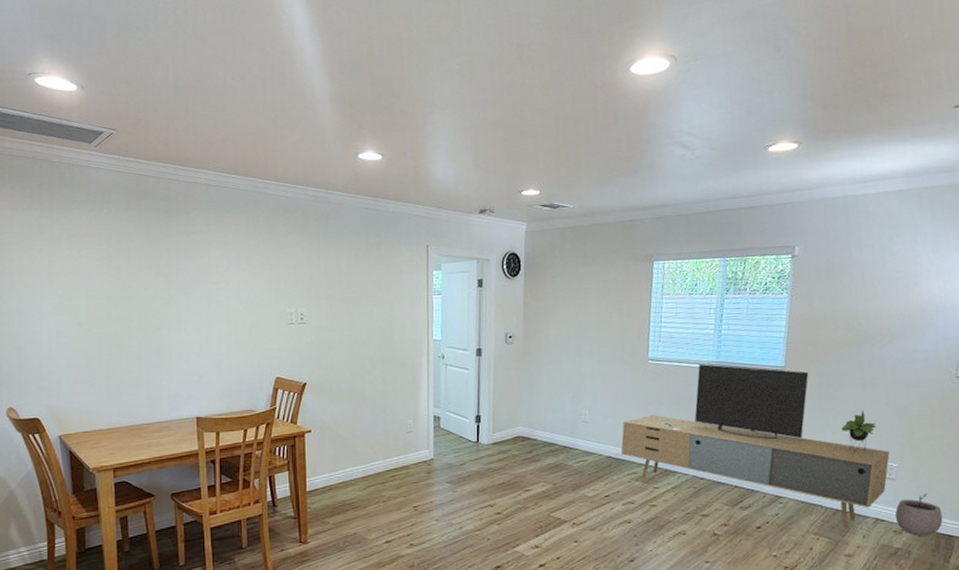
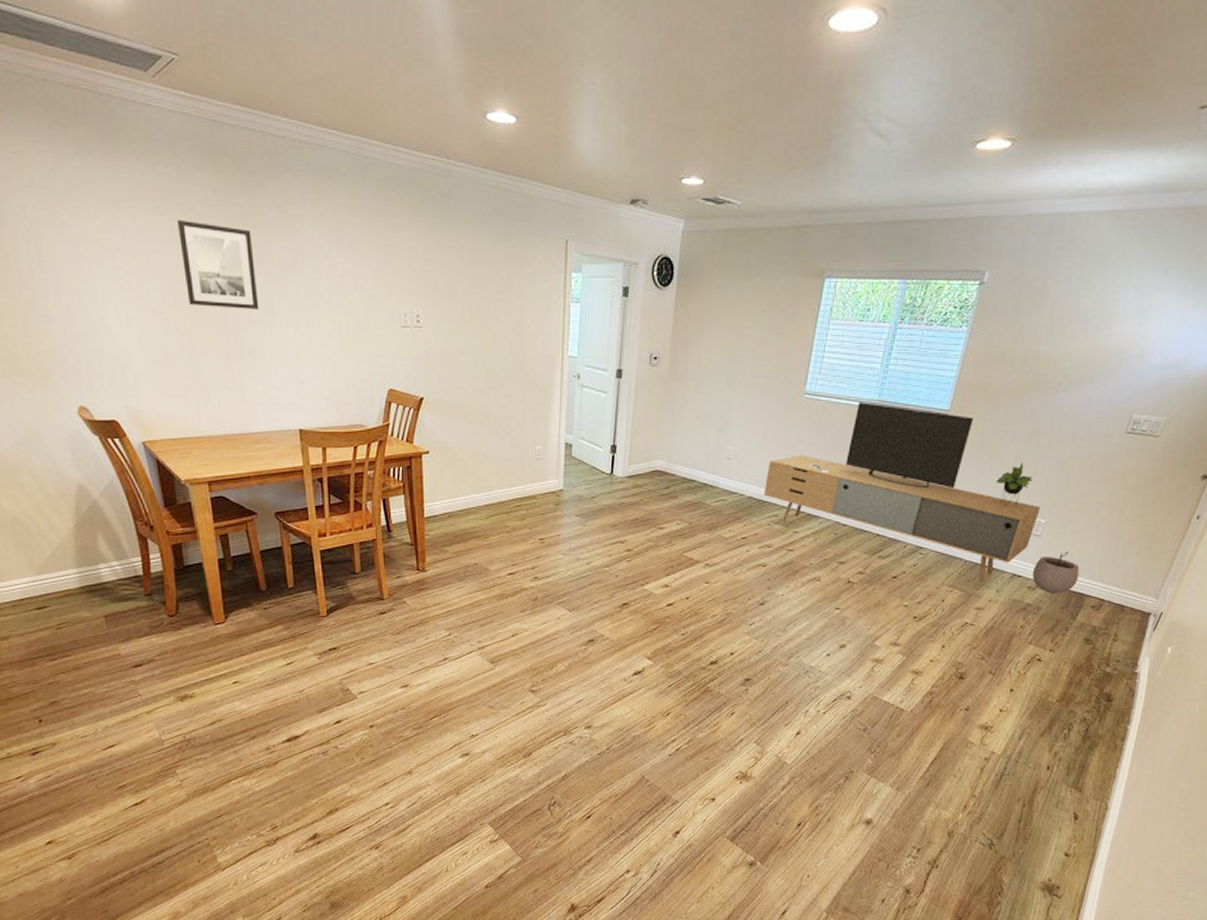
wall art: none [104,250,168,318] -> present [176,219,259,309]

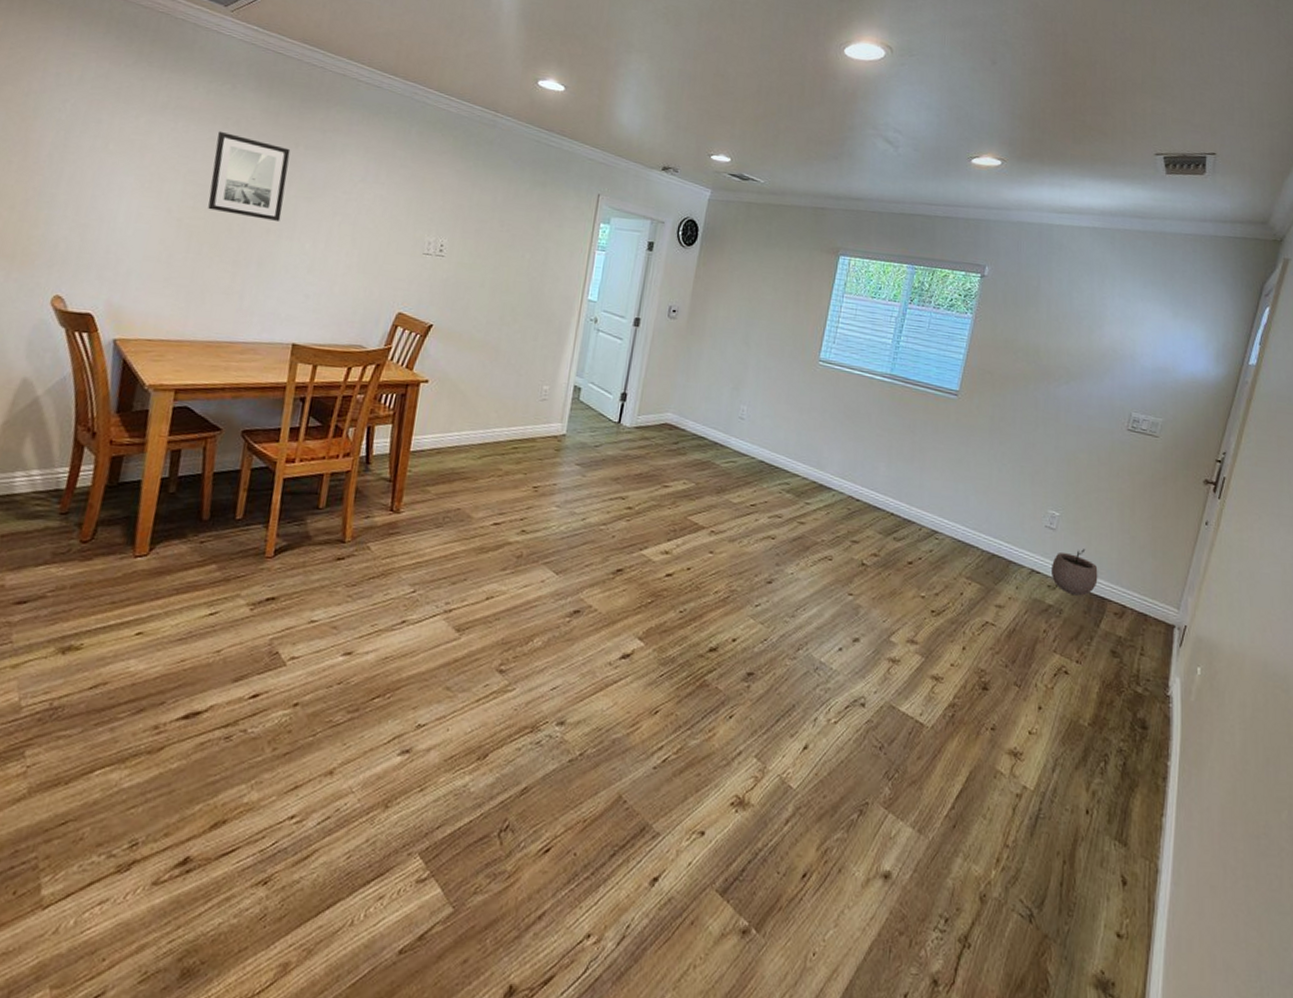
media console: present [764,401,1041,582] -> none [776,373,1053,576]

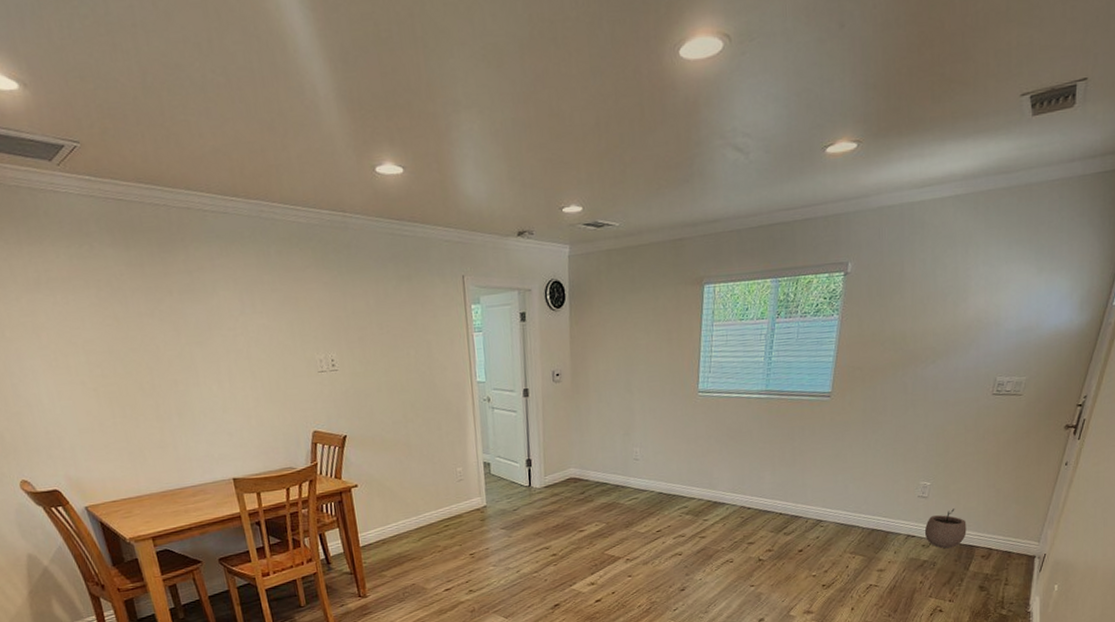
wall art: present [208,131,291,221] -> none [95,294,183,374]

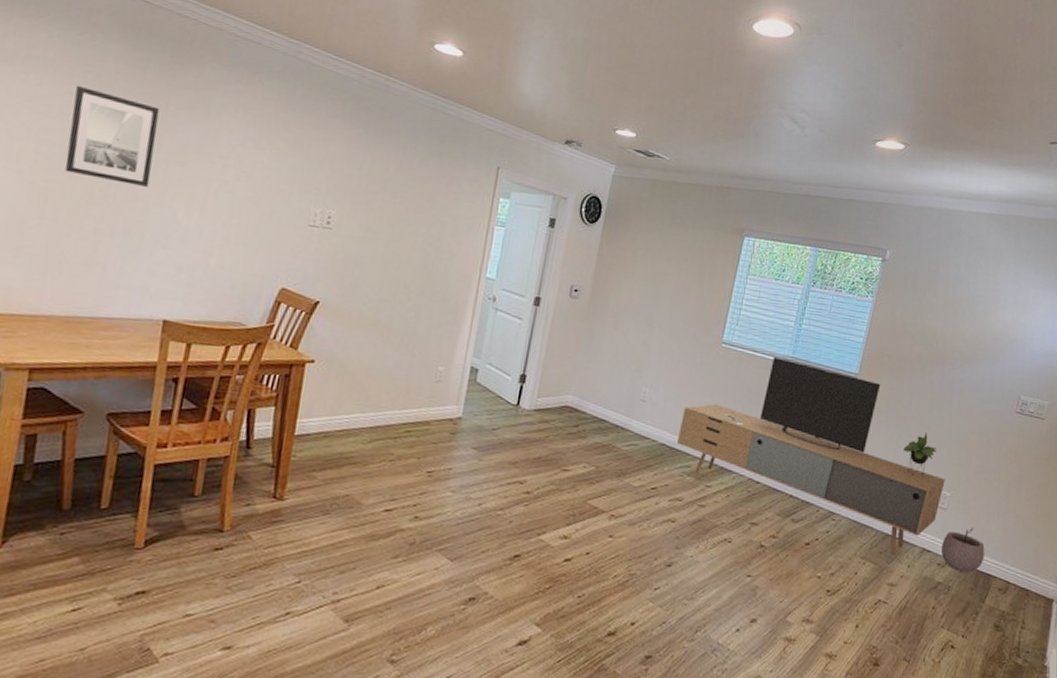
wall art: none [95,294,183,374] -> present [65,85,160,187]
media console: none [672,393,924,546] -> present [677,356,945,556]

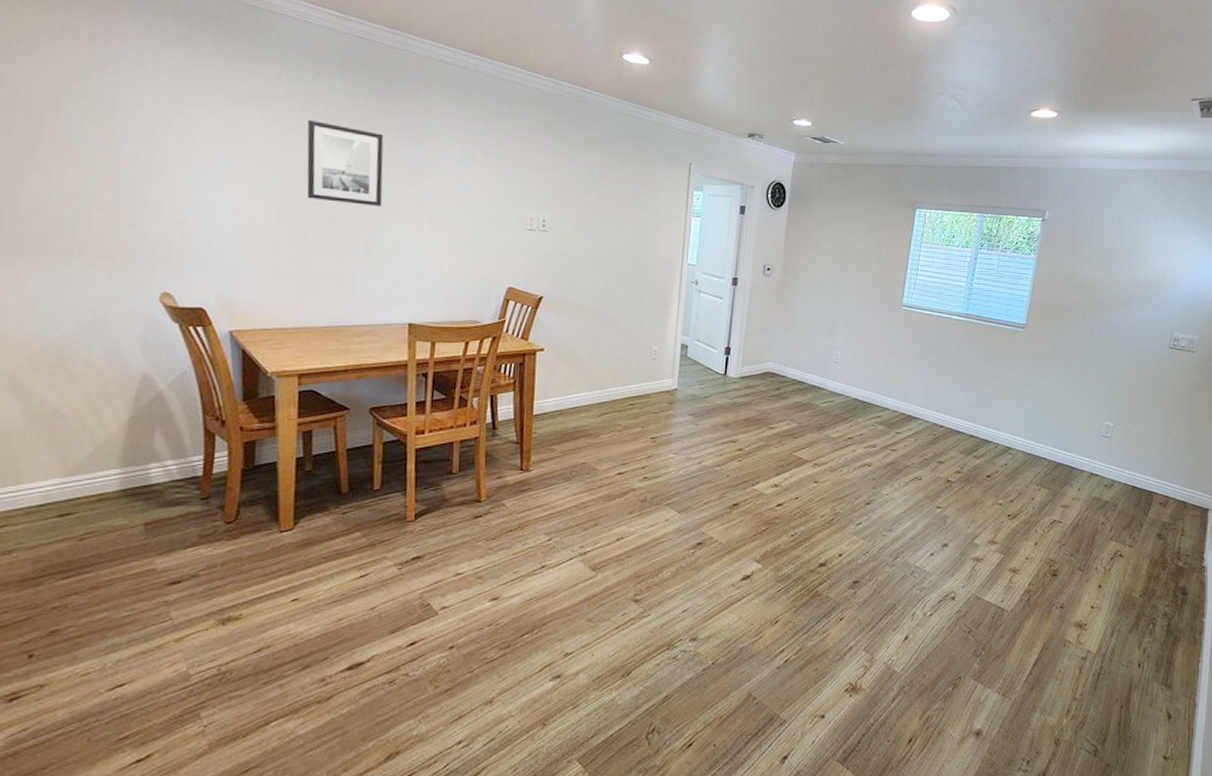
media console: present [677,356,945,556] -> none [868,314,1108,481]
plant pot: present [941,528,985,573] -> none [1107,452,1146,492]

